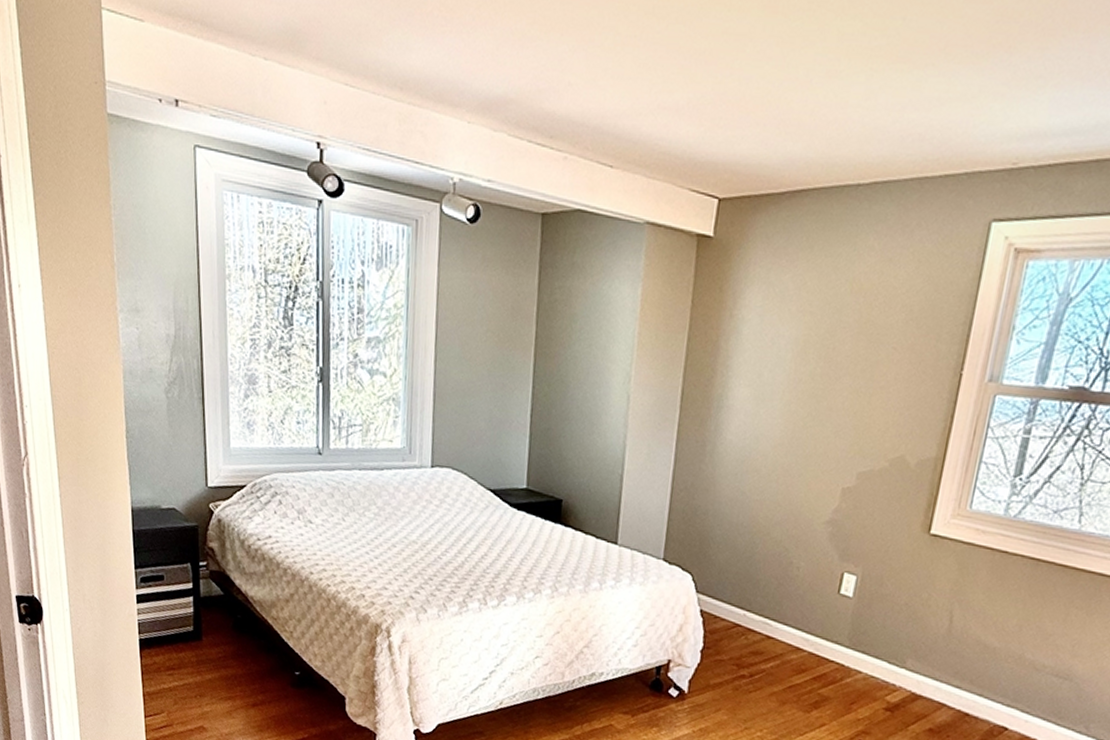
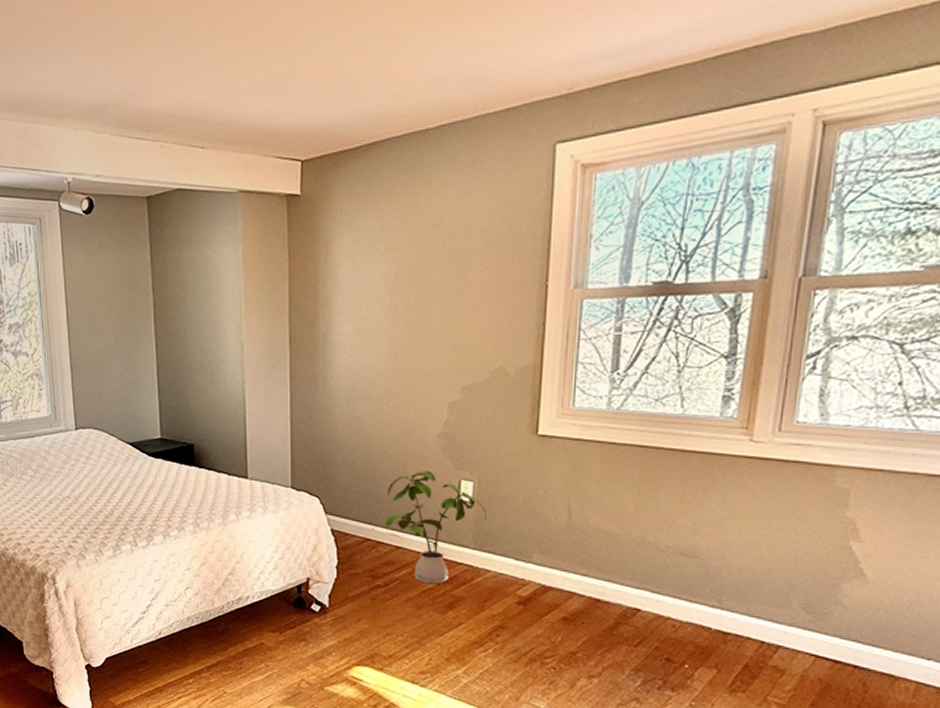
house plant: none [759,558,866,682] -> present [386,471,488,585]

